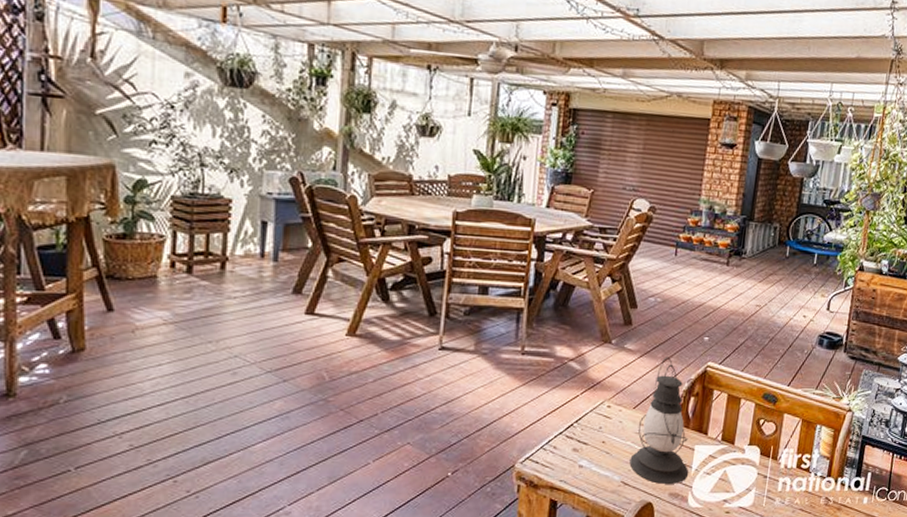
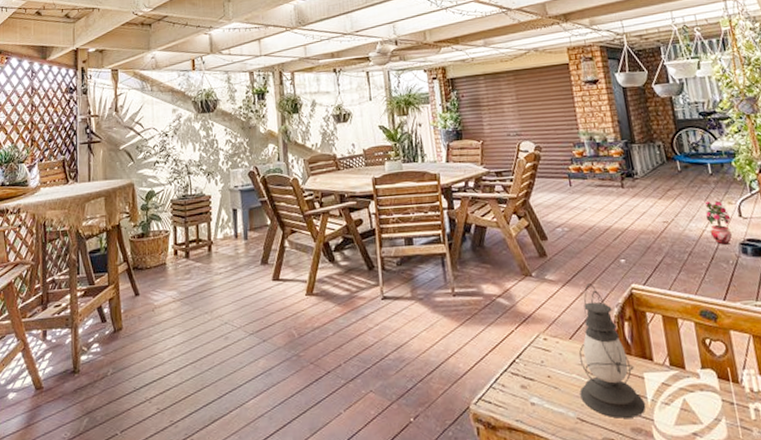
potted flower: none [795,291,819,335] -> present [704,200,733,245]

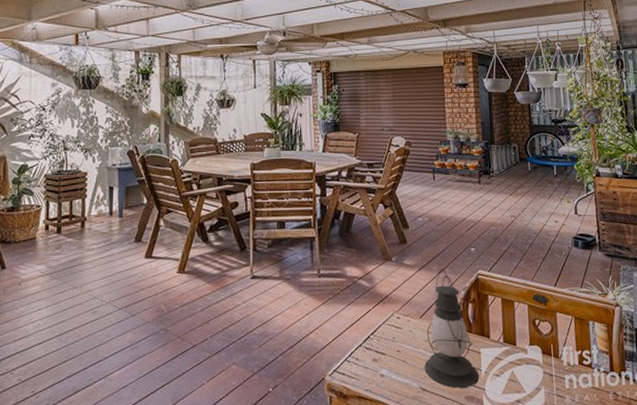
potted flower: present [704,200,733,245] -> none [547,199,568,238]

